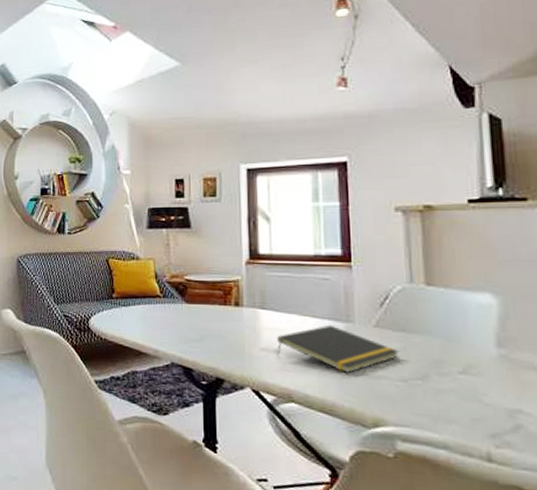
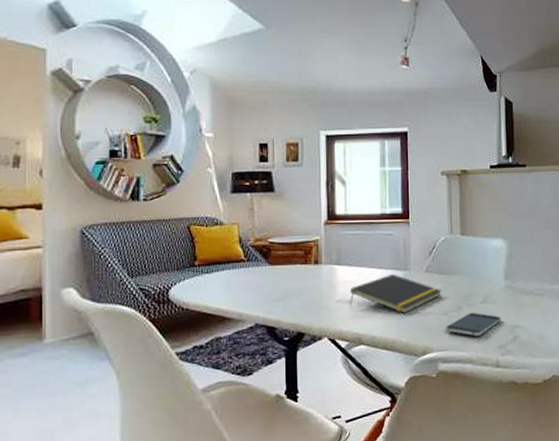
smartphone: none [404,383,493,416] -> present [444,312,501,337]

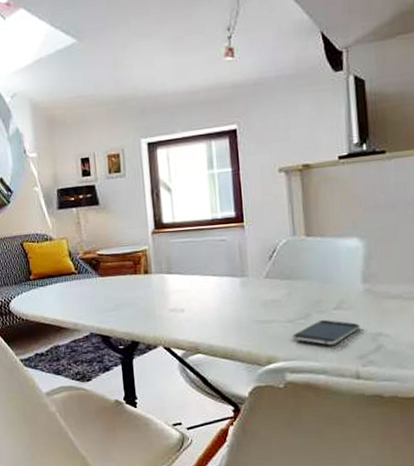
notepad: present [349,273,442,313] -> none [183,280,287,322]

